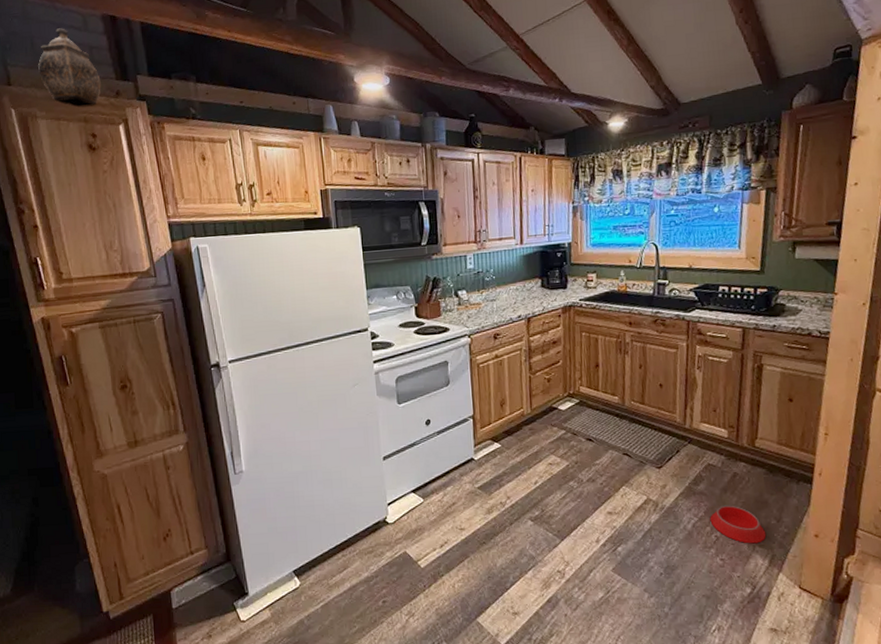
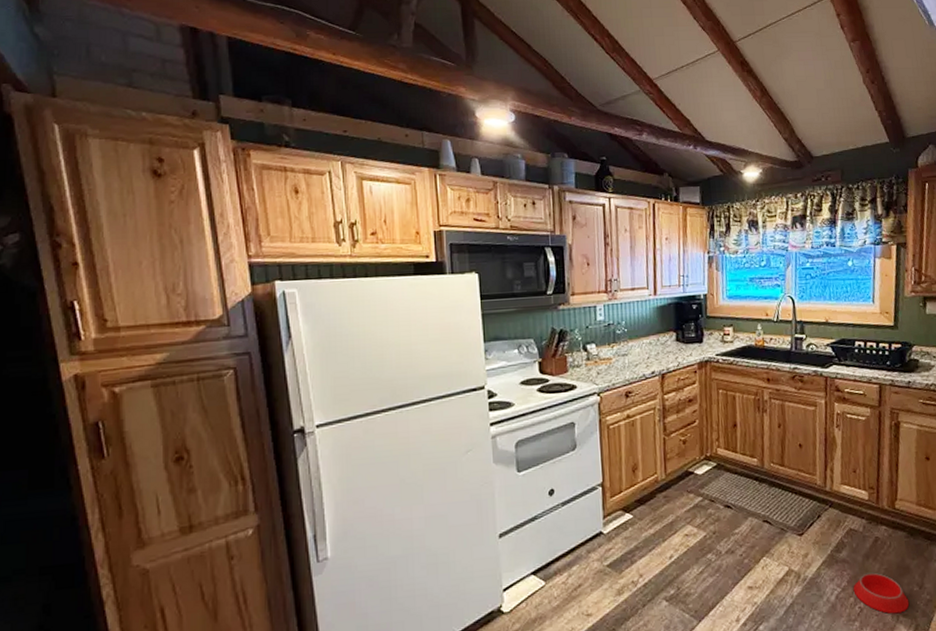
decorative jar: present [38,28,101,108] -> none [94,36,174,127]

